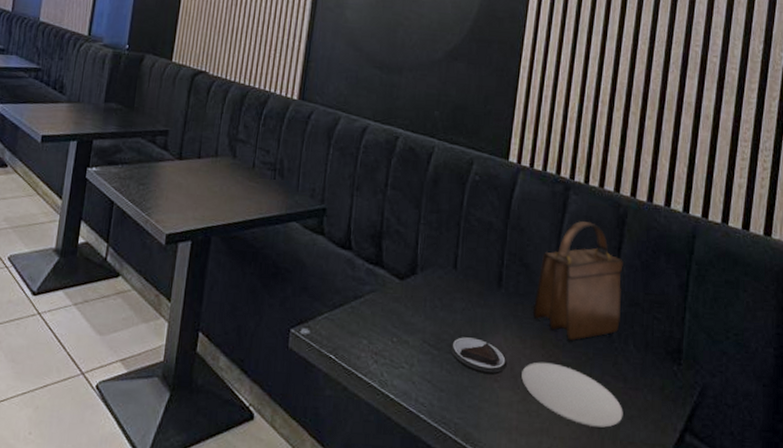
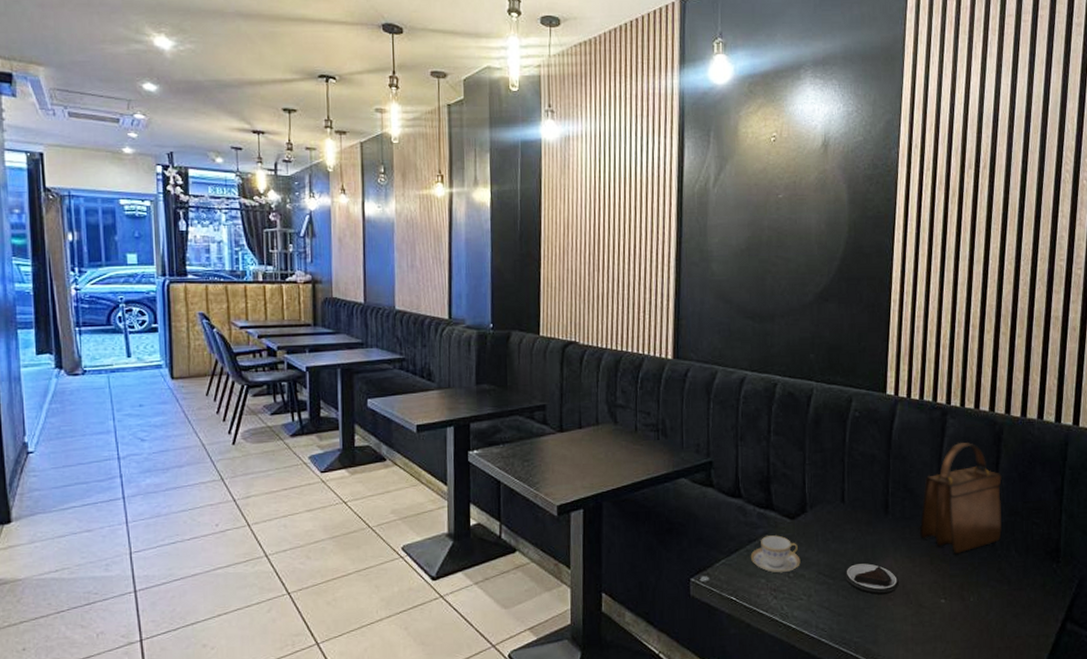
teacup: none [354,294,406,337] -> present [750,535,801,574]
plate: present [521,362,623,428] -> none [913,576,1009,628]

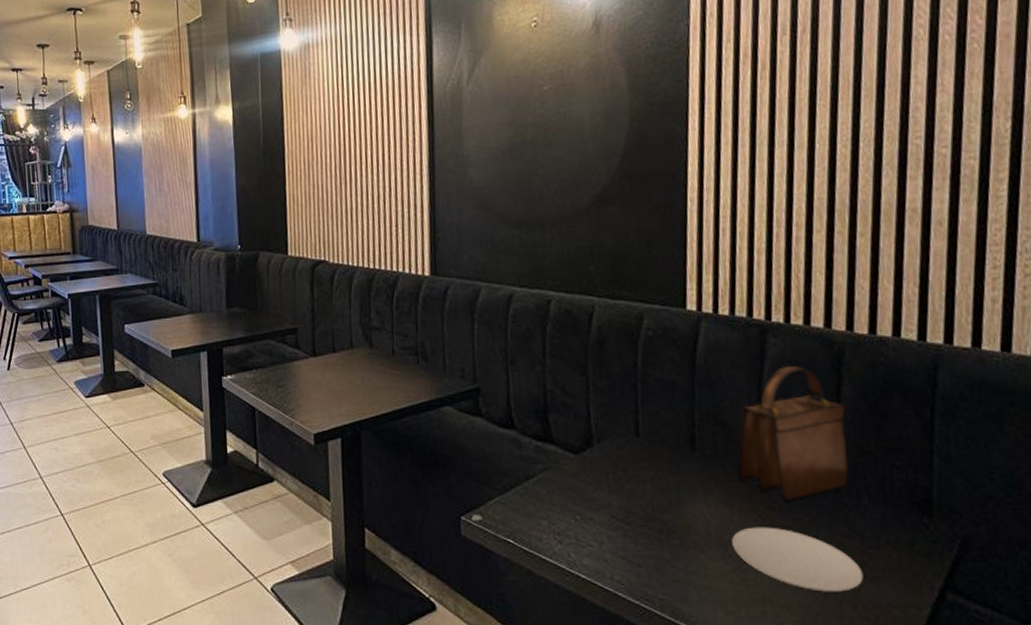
teacup: present [750,535,801,574] -> none [528,472,589,515]
cake slice: present [845,563,899,595] -> none [643,508,713,545]
plate: none [913,576,1009,628] -> present [732,527,864,592]

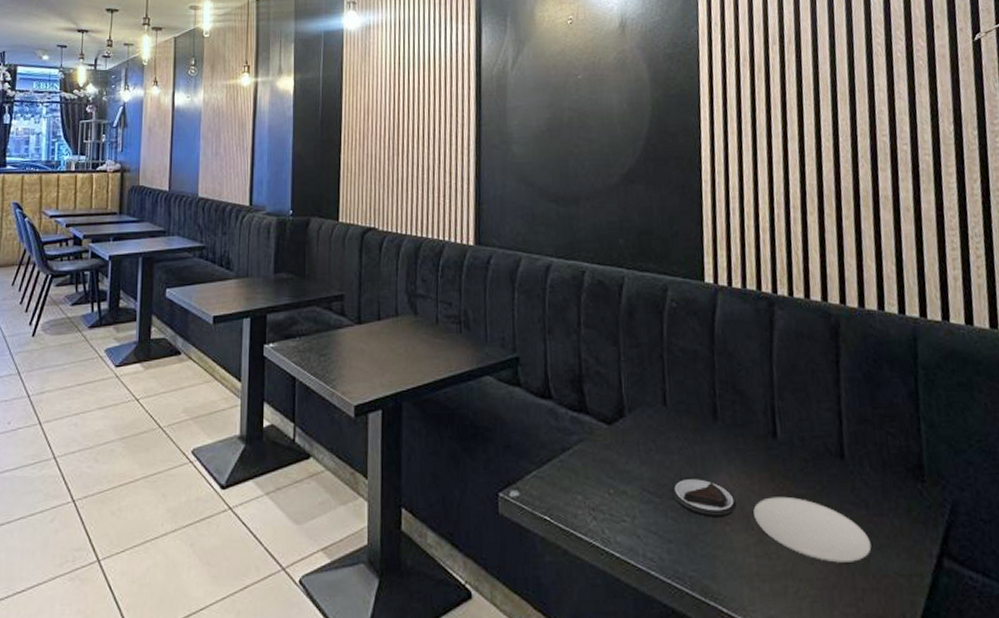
cake slice: none [643,508,713,545] -> present [672,479,737,518]
handbag: present [737,365,849,502] -> none [755,336,852,470]

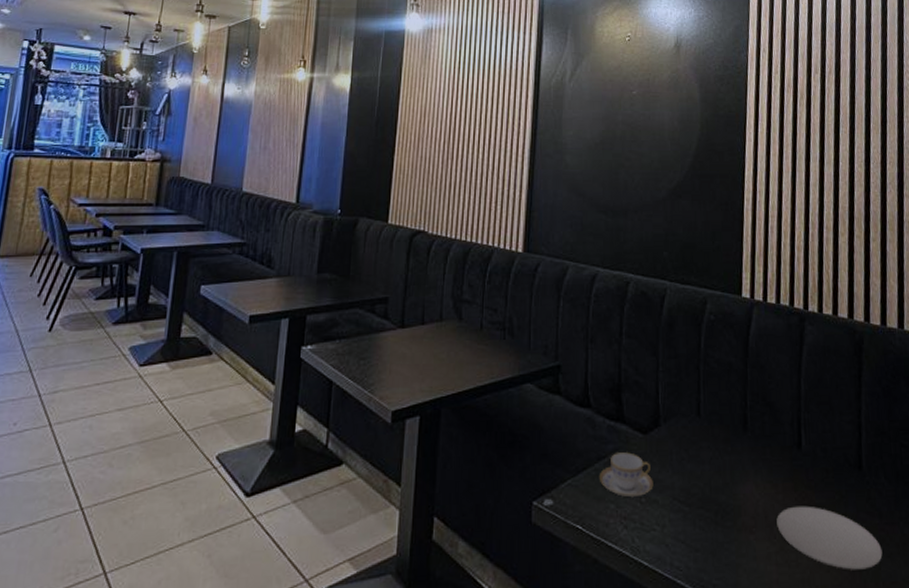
teacup: none [564,443,621,489] -> present [599,452,654,498]
cake slice: present [672,479,737,518] -> none [701,488,761,526]

